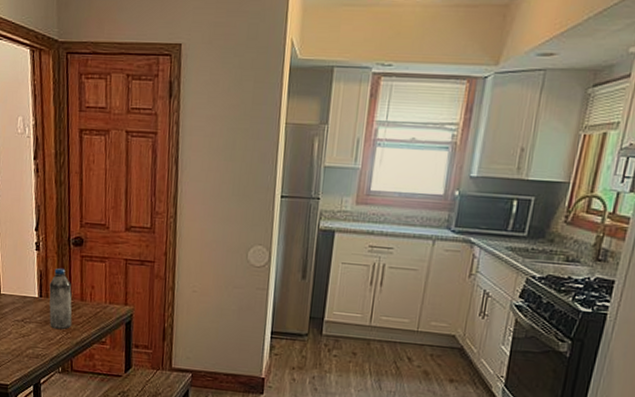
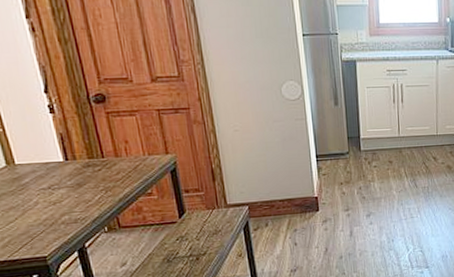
water bottle: present [49,267,72,330] -> none [74,127,110,190]

